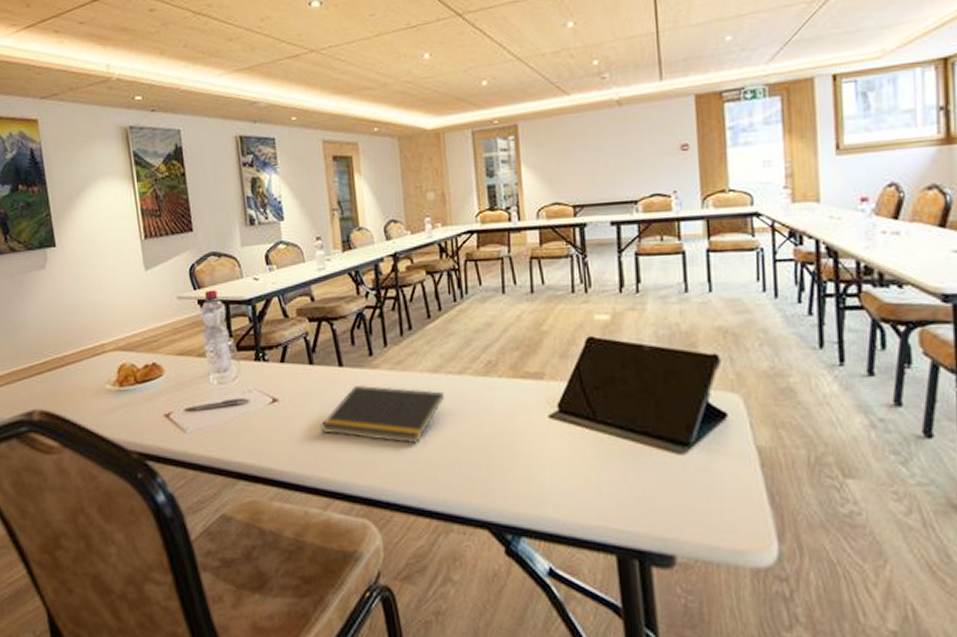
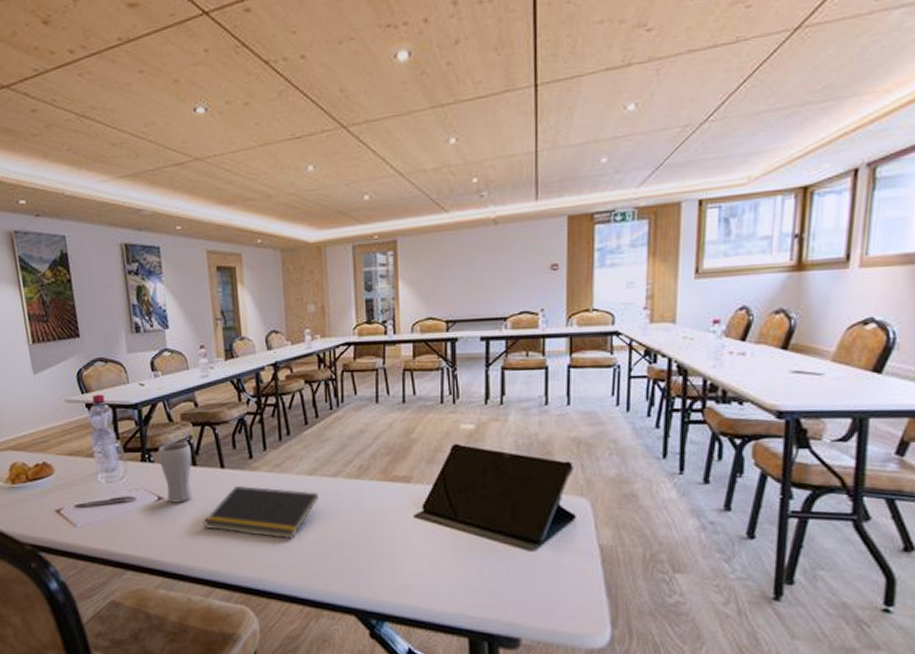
drinking glass: none [272,340,309,405] -> present [158,443,193,503]

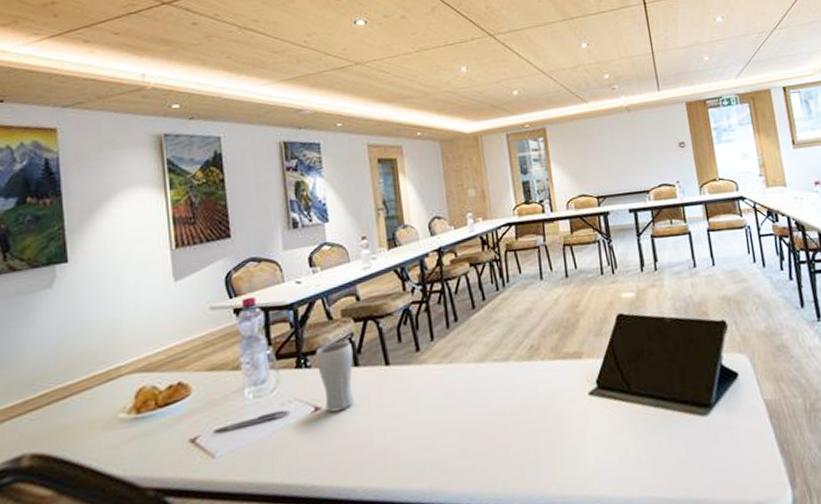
notepad: present [203,485,318,539] -> none [366,380,491,439]

